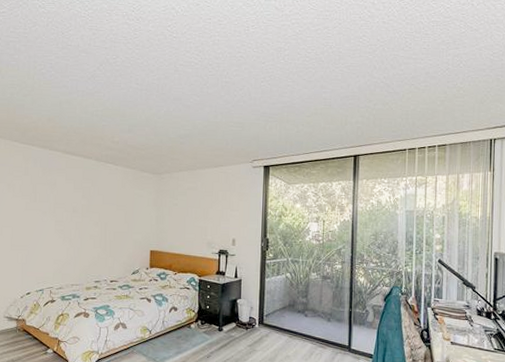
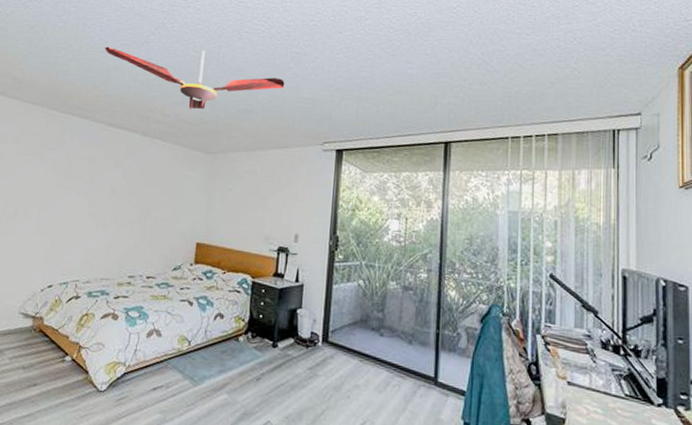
ceiling fan: none [56,82,218,136] -> present [105,46,285,109]

